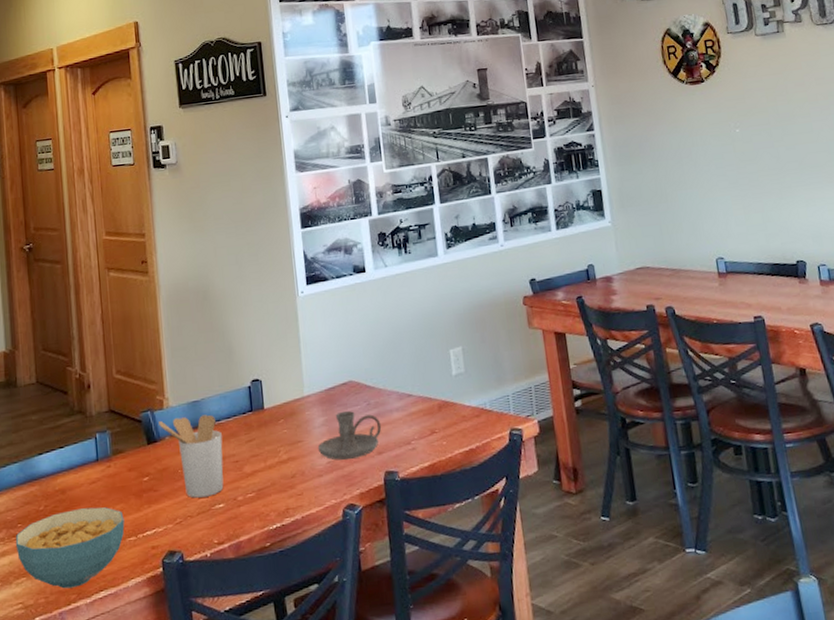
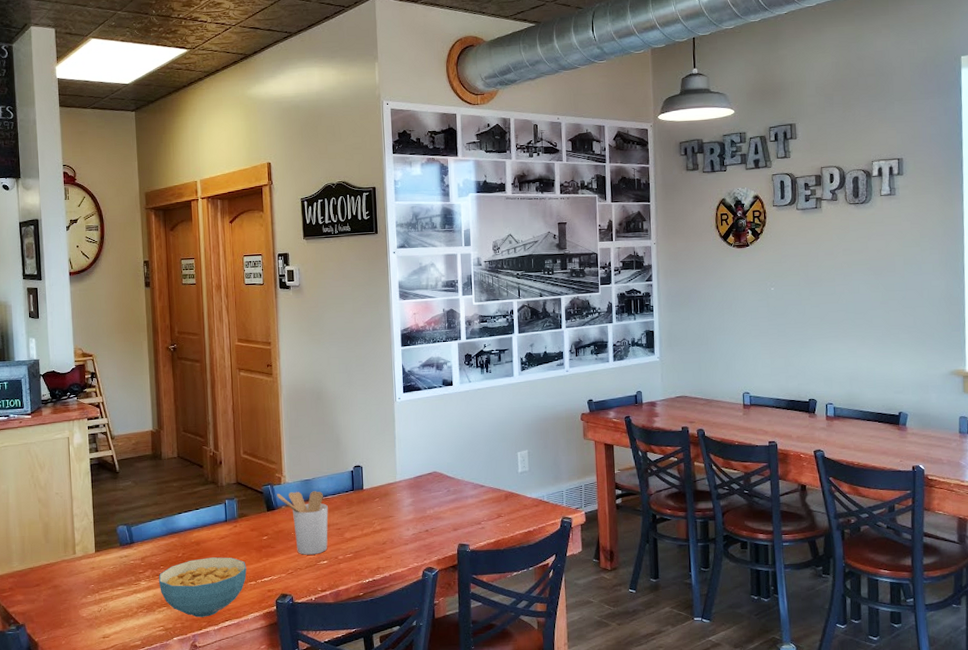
candle holder: present [317,410,382,460] -> none [405,495,458,533]

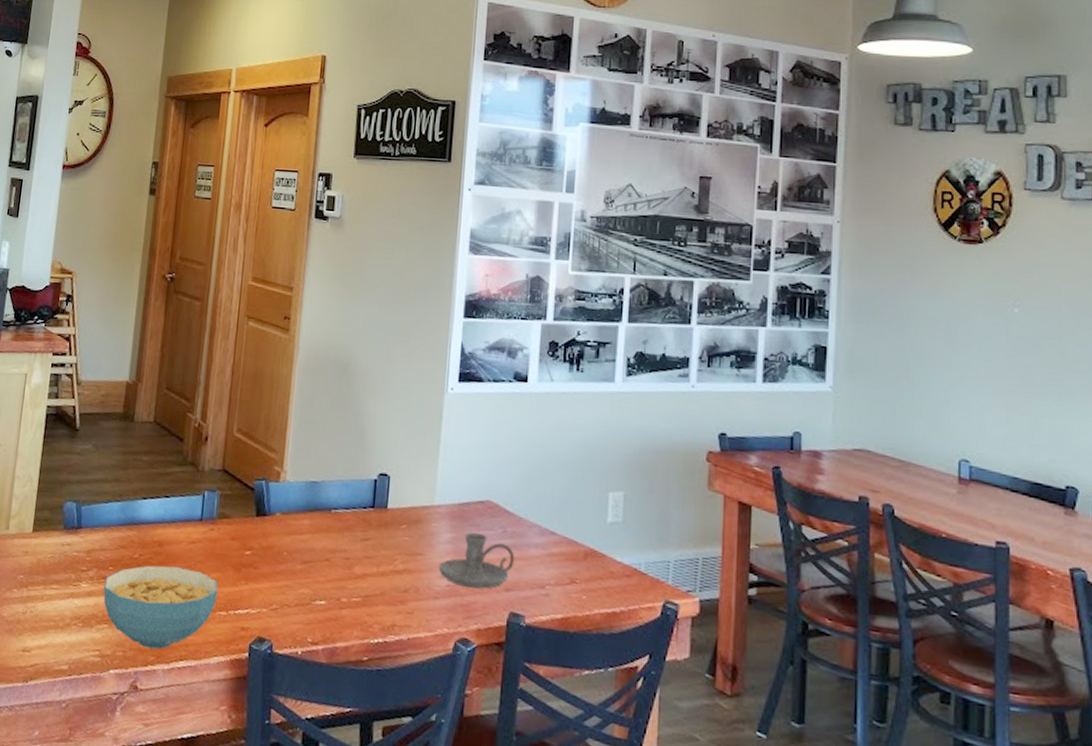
utensil holder: present [277,491,328,555] -> none [272,494,337,590]
candle holder: none [405,495,458,533] -> present [438,532,515,589]

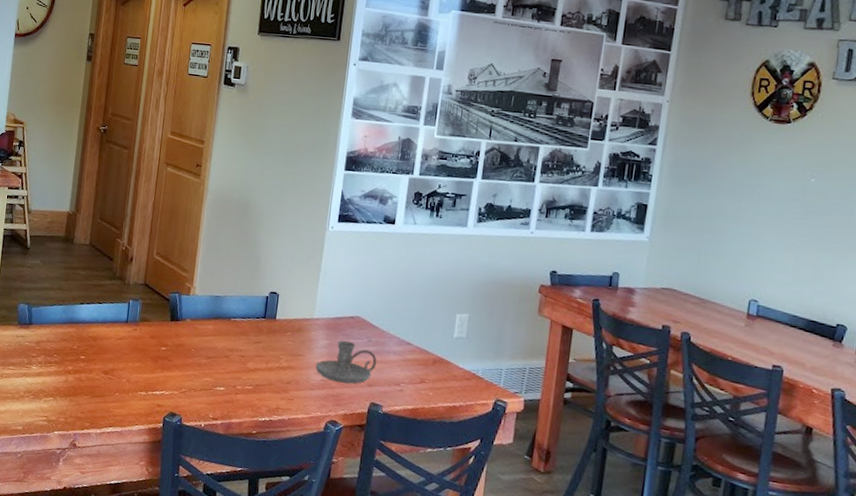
cereal bowl: present [103,565,218,650] -> none [49,354,140,418]

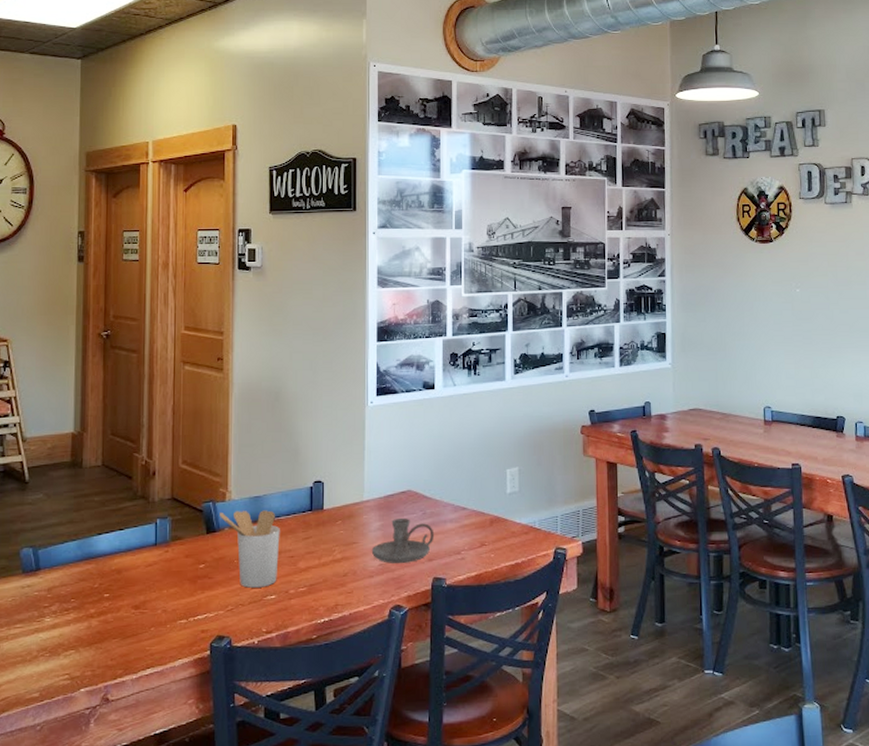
utensil holder: none [183,305,235,379] -> present [219,510,280,588]

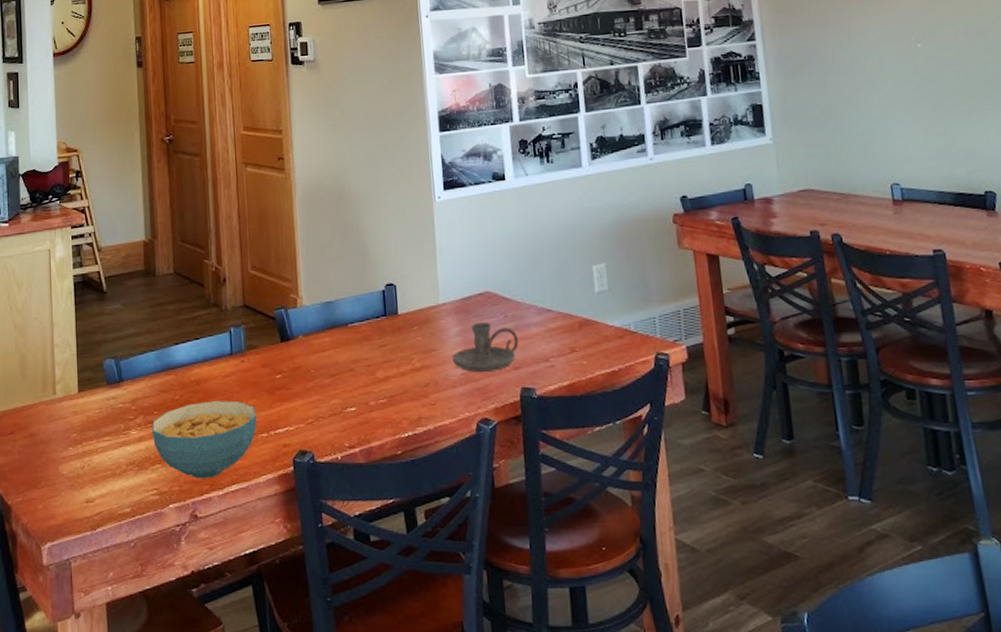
cereal bowl: none [67,589,177,664] -> present [151,400,257,479]
utensil holder: present [219,510,280,588] -> none [292,316,356,400]

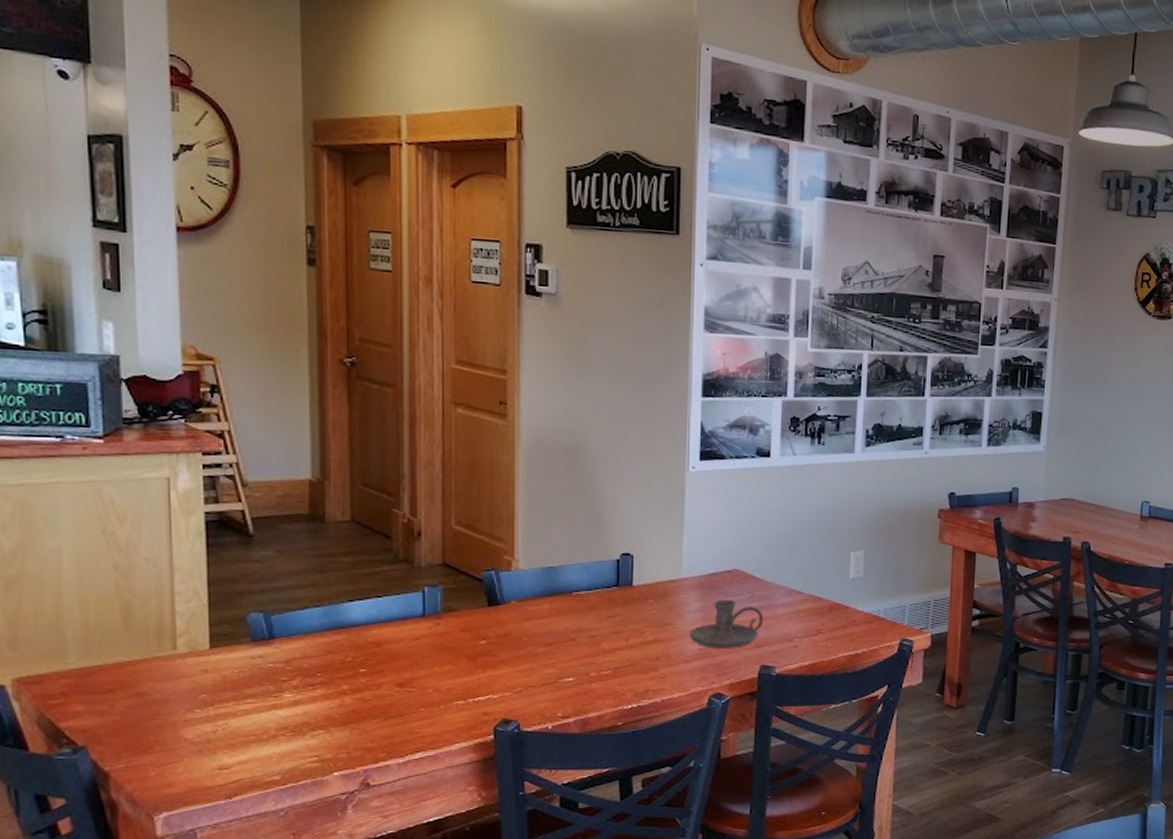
cereal bowl: present [151,400,257,479] -> none [312,665,452,746]

